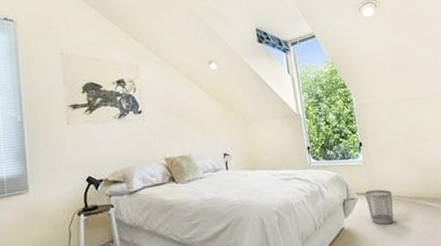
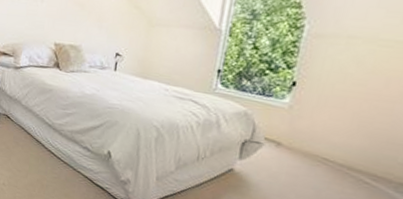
wastebasket: present [364,189,394,225] -> none [273,139,316,186]

